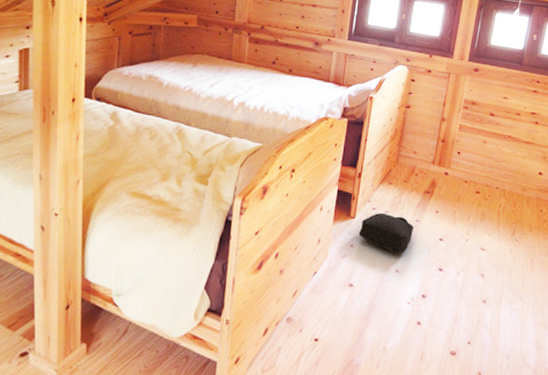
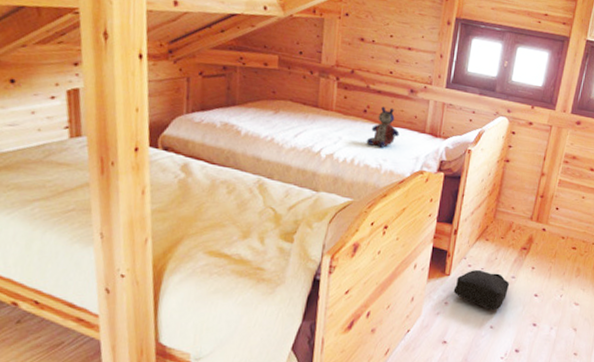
stuffed bear: none [274,58,305,96] -> present [366,106,400,148]

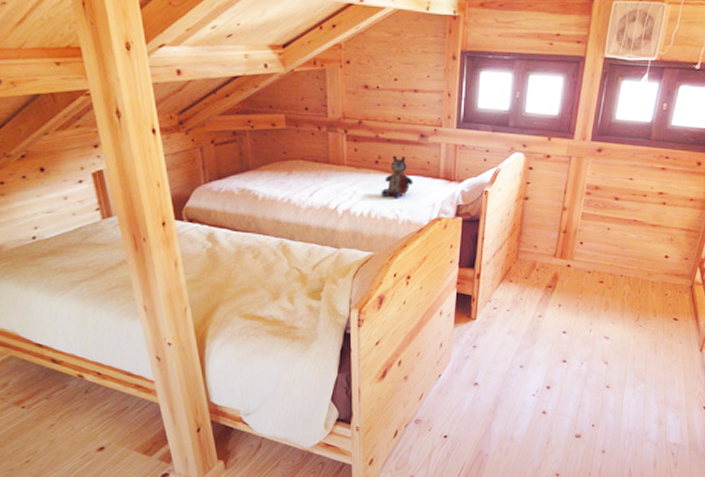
backpack: present [453,269,510,311] -> none [481,311,537,351]

